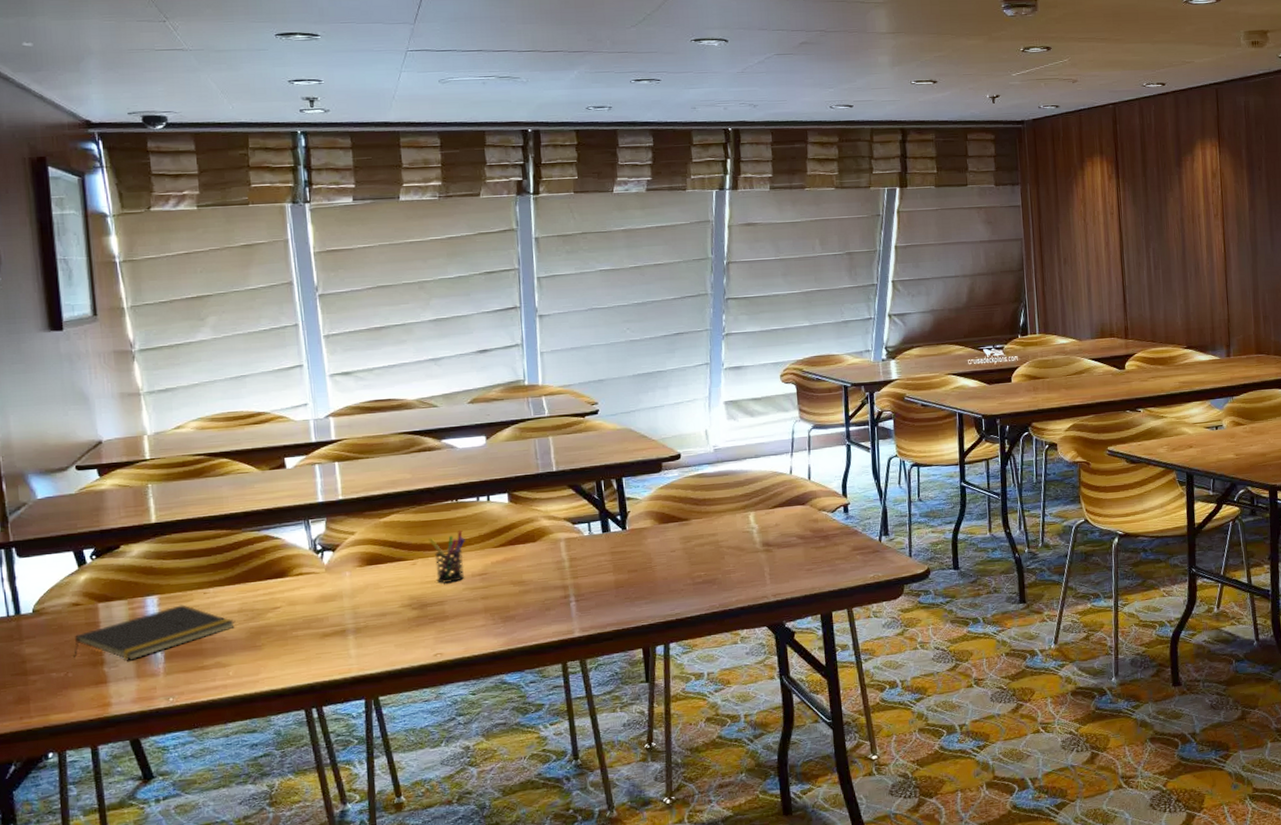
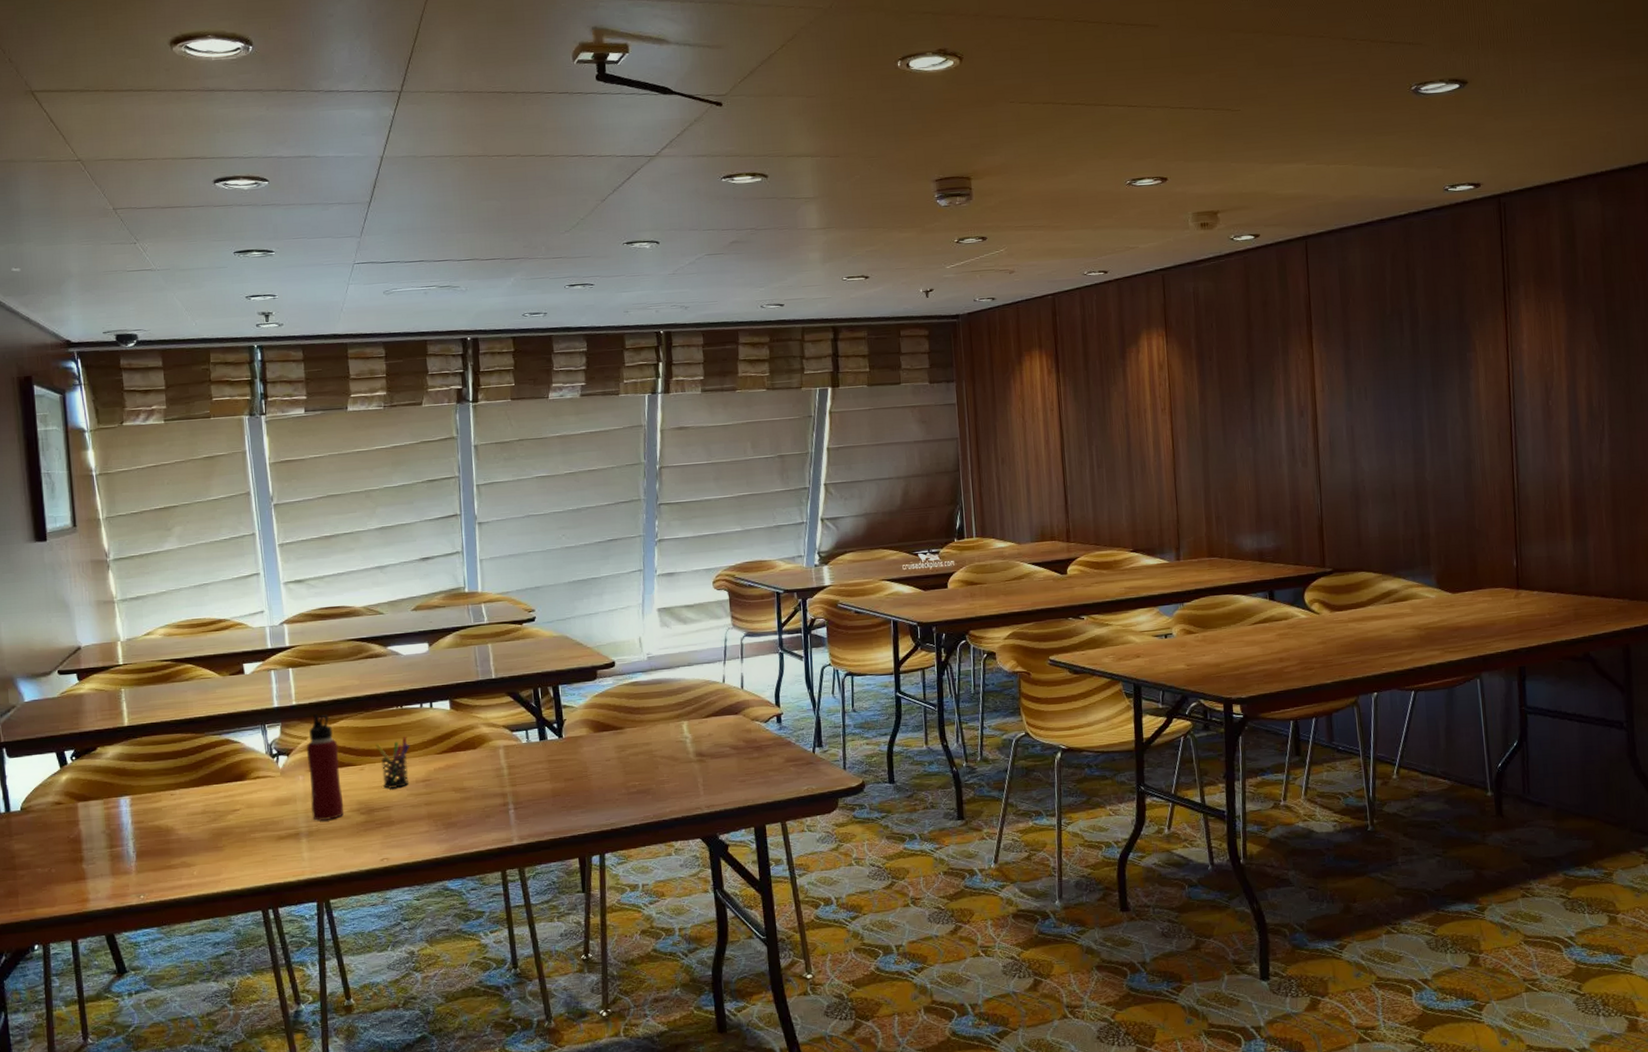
notepad: present [74,605,236,661] -> none [56,805,199,858]
water bottle: none [353,508,395,617] -> present [306,713,344,821]

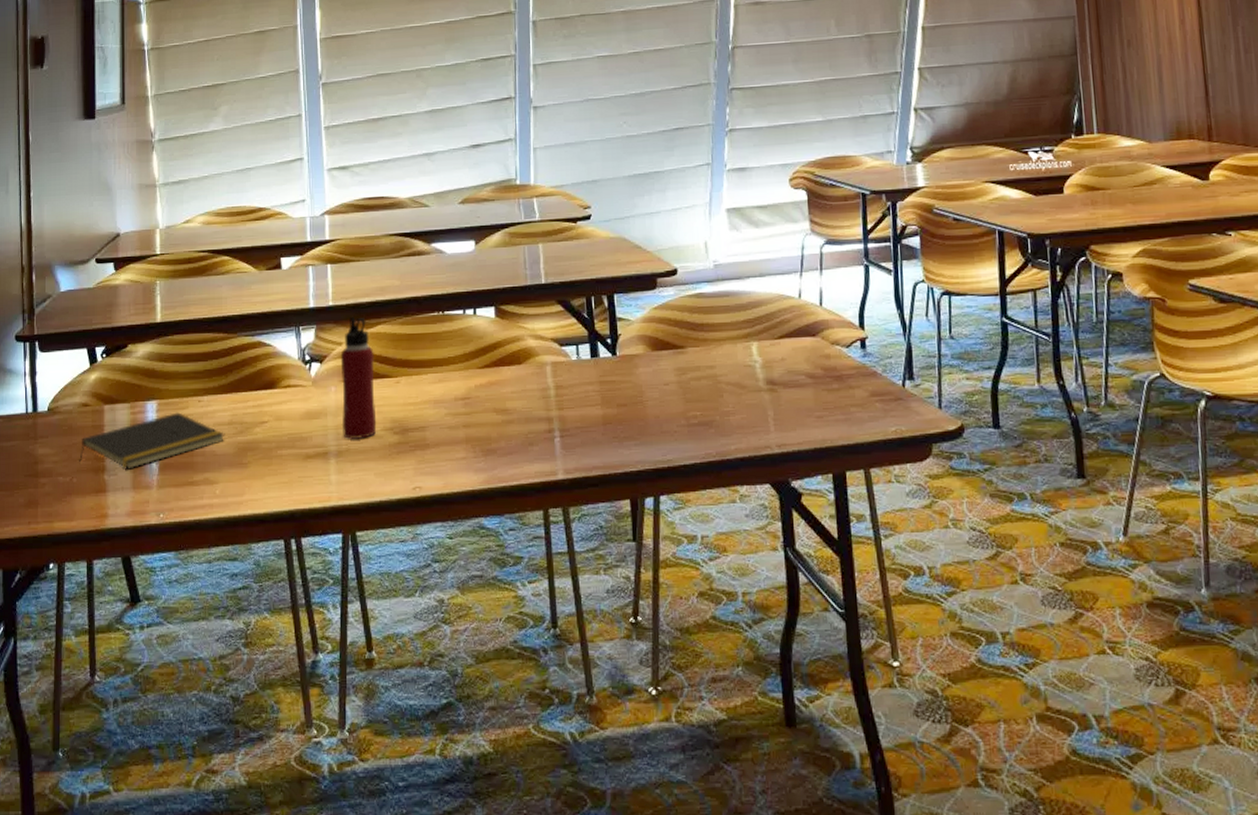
notepad: none [56,805,199,858] -> present [79,412,225,470]
pen holder: present [375,736,410,789] -> none [413,346,451,406]

